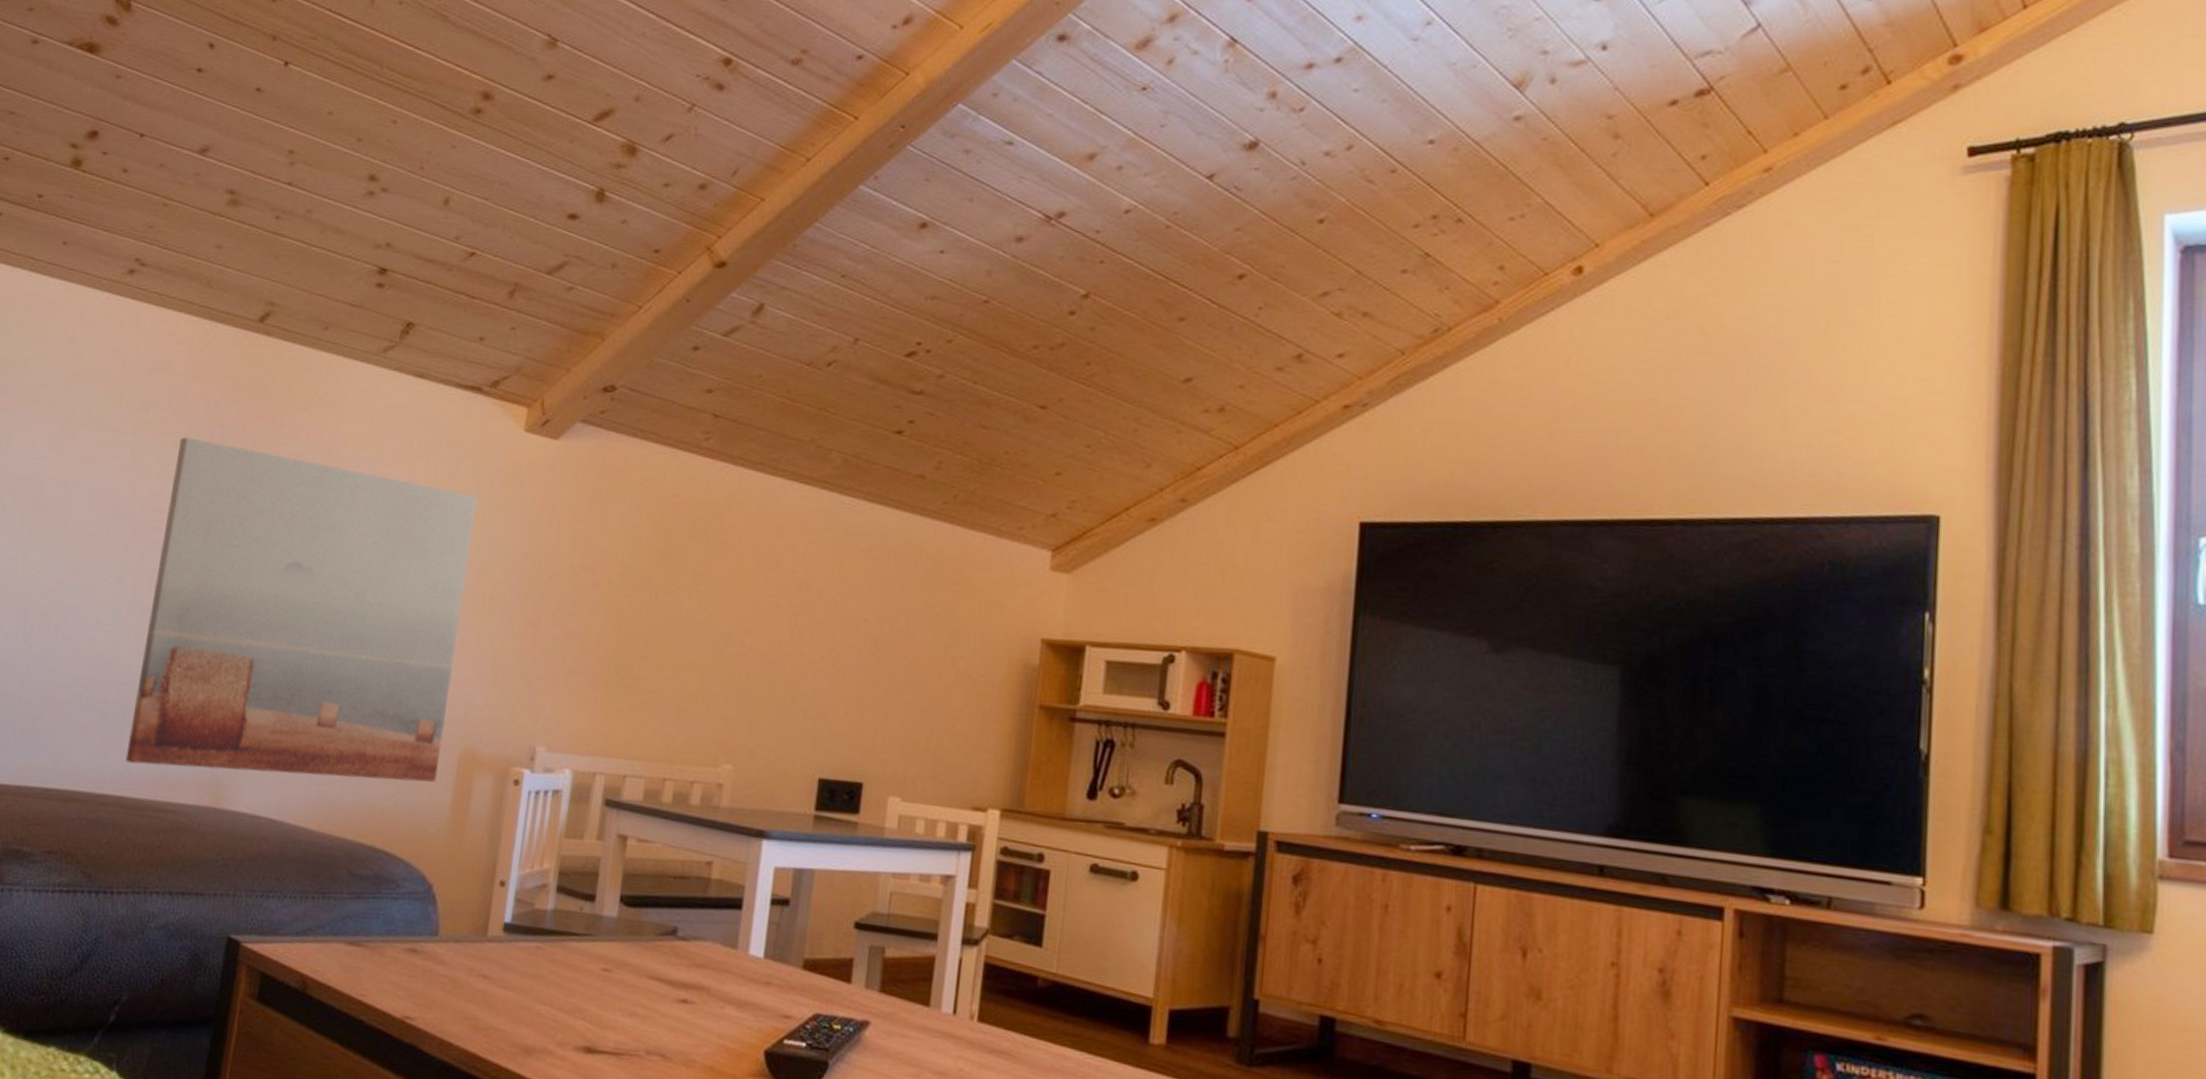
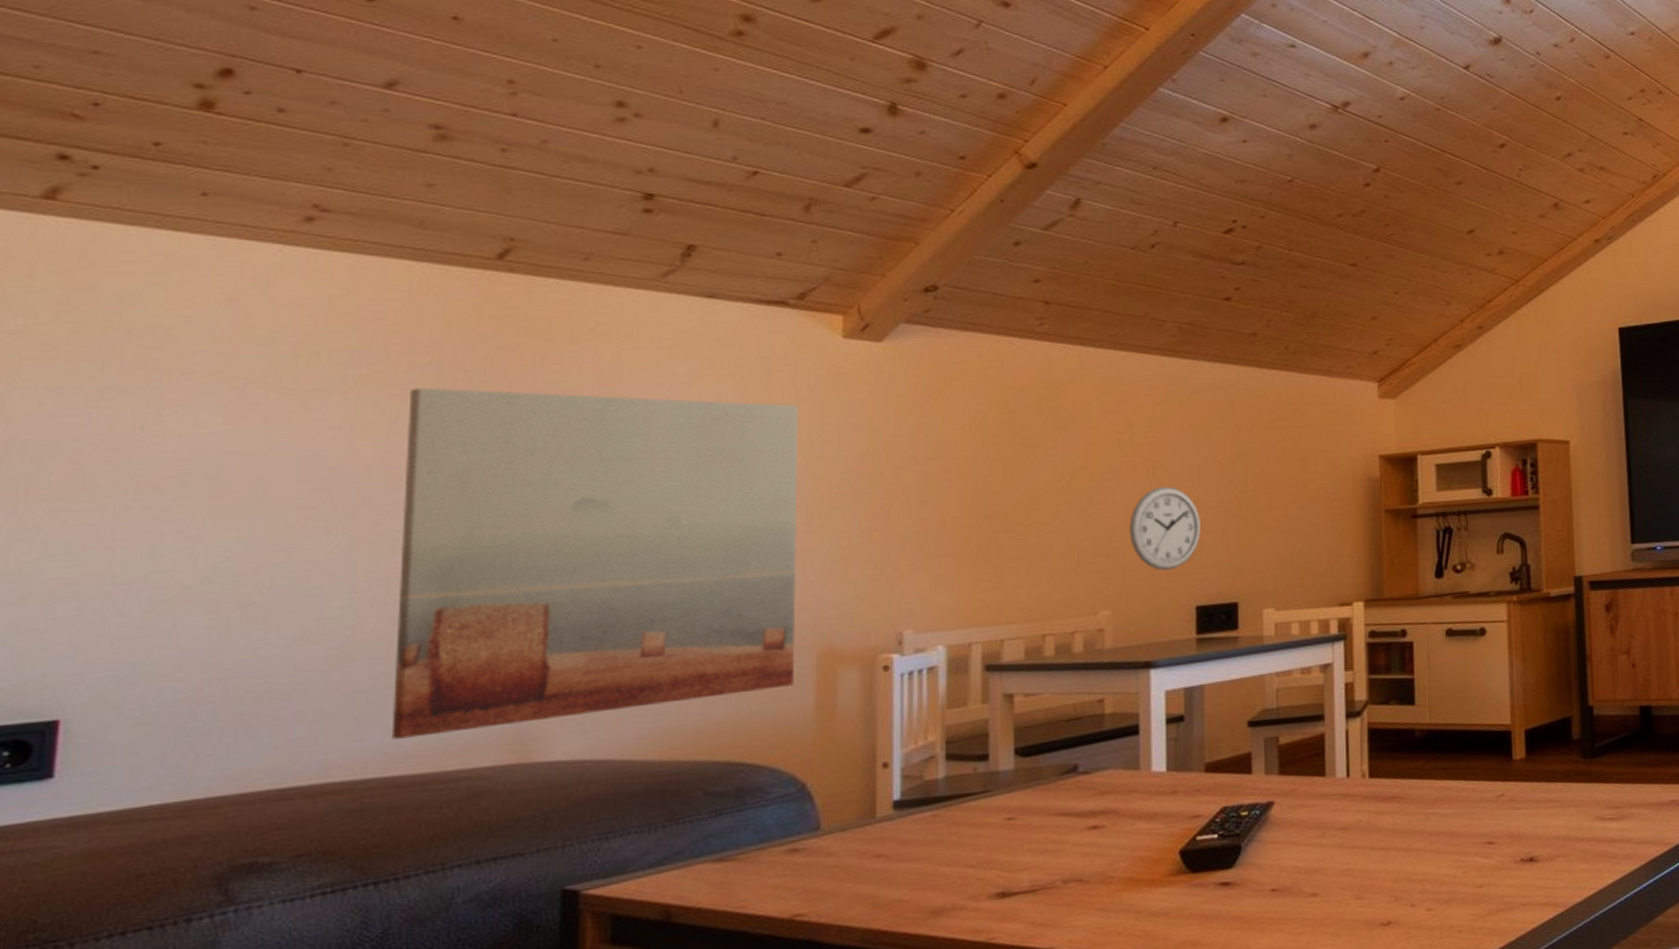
wall clock: none [762,636,837,733] -> present [1130,486,1202,571]

